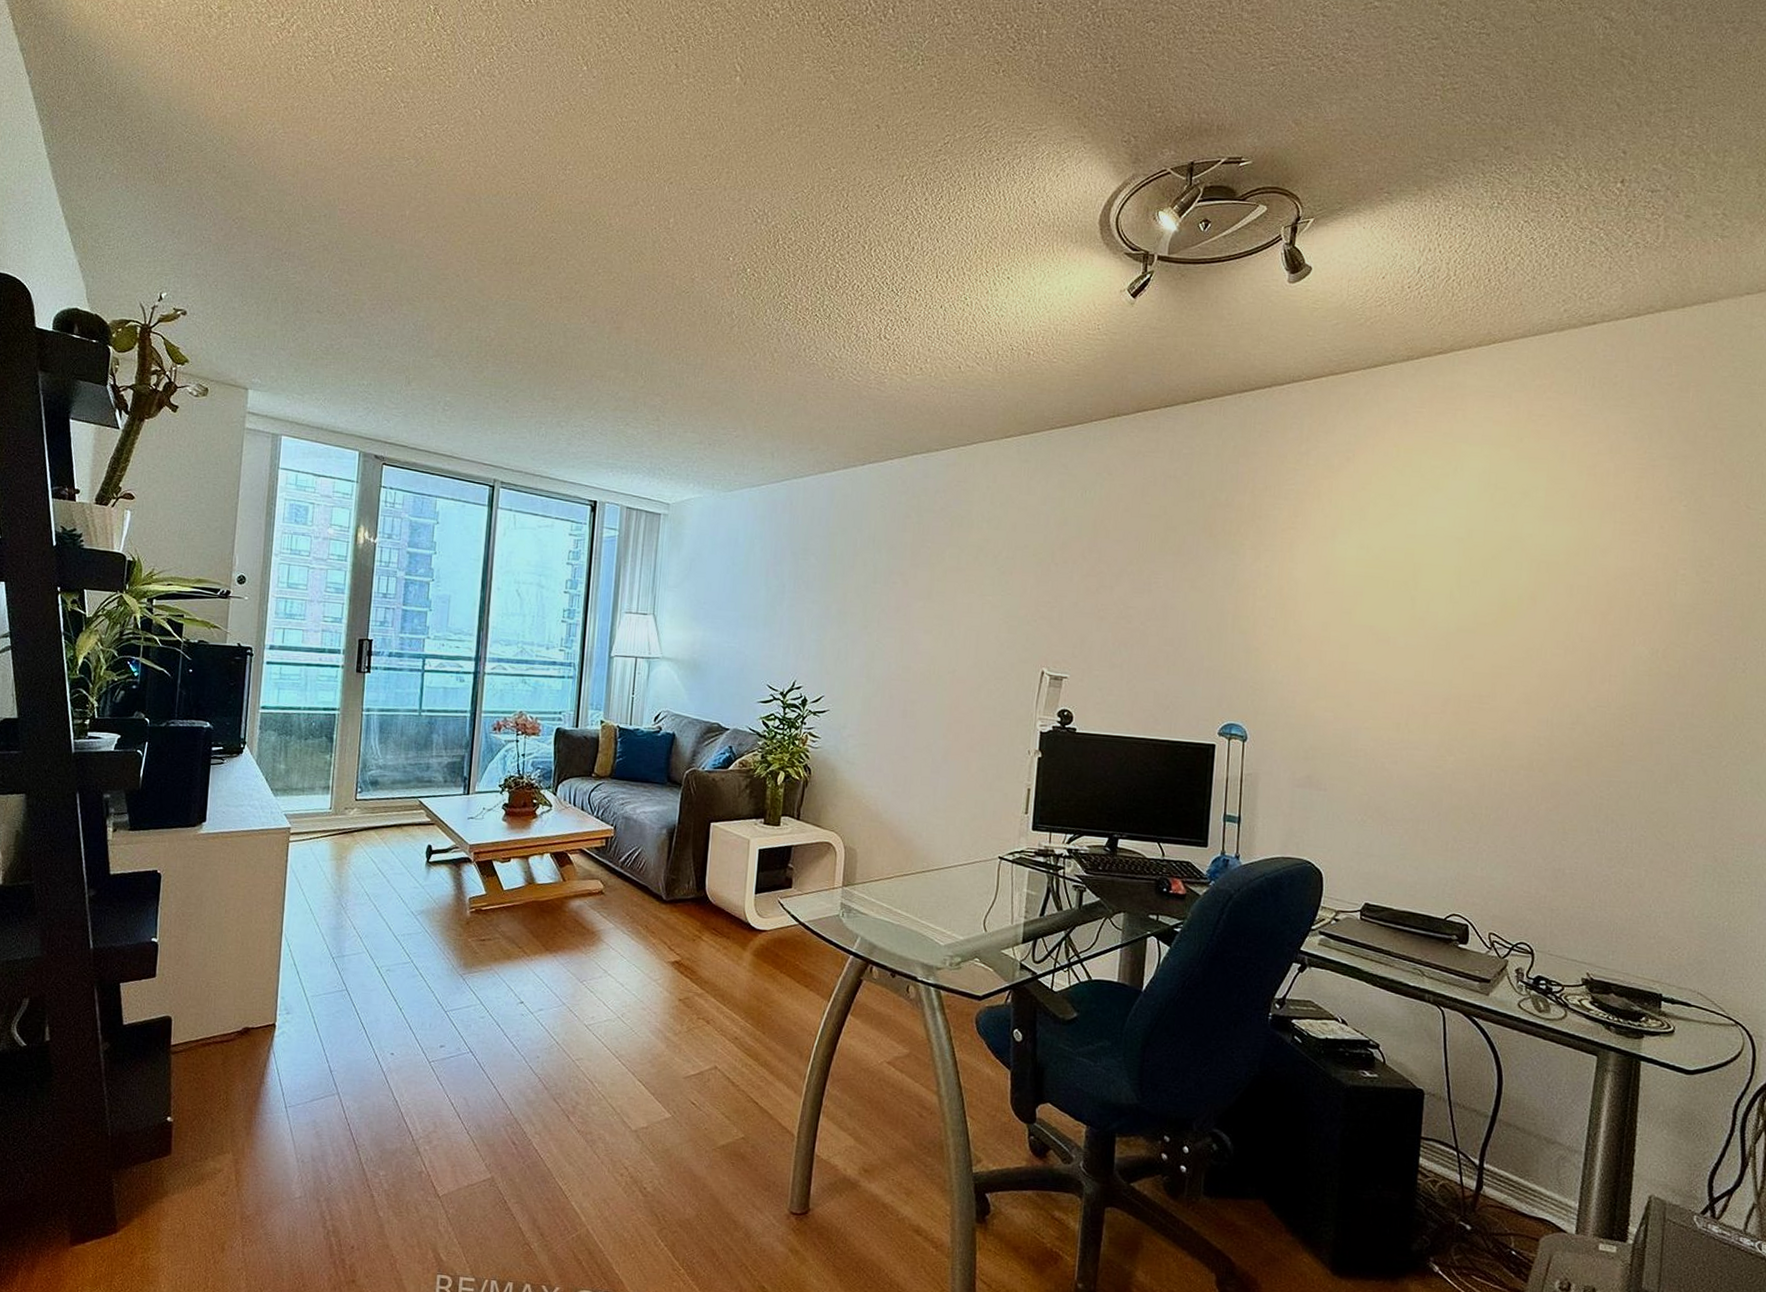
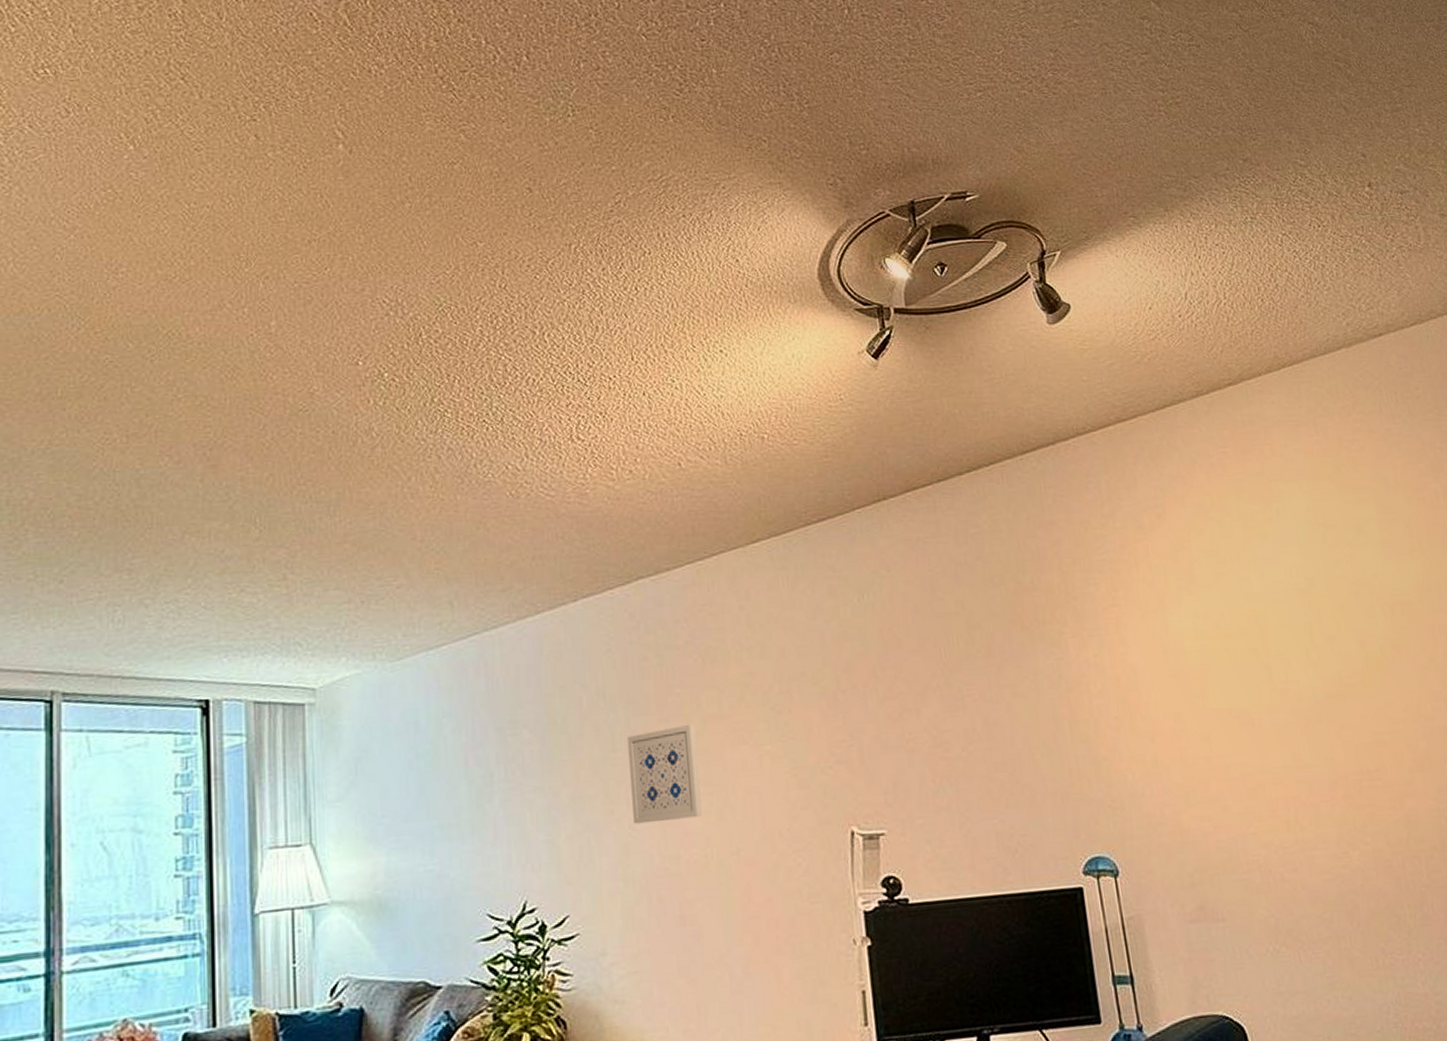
wall art: none [881,571,938,642] -> present [627,724,702,824]

